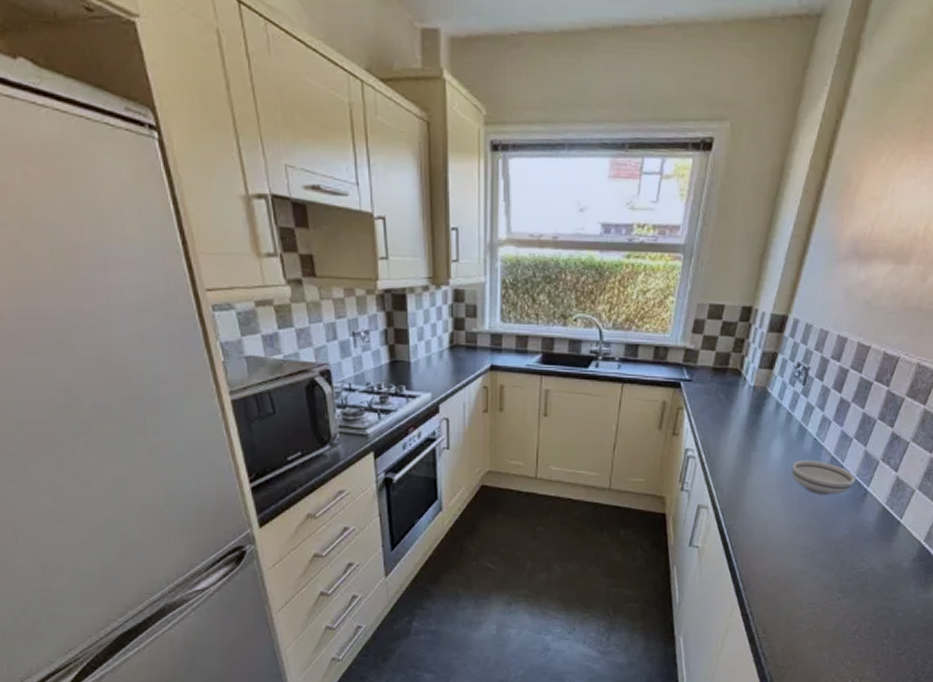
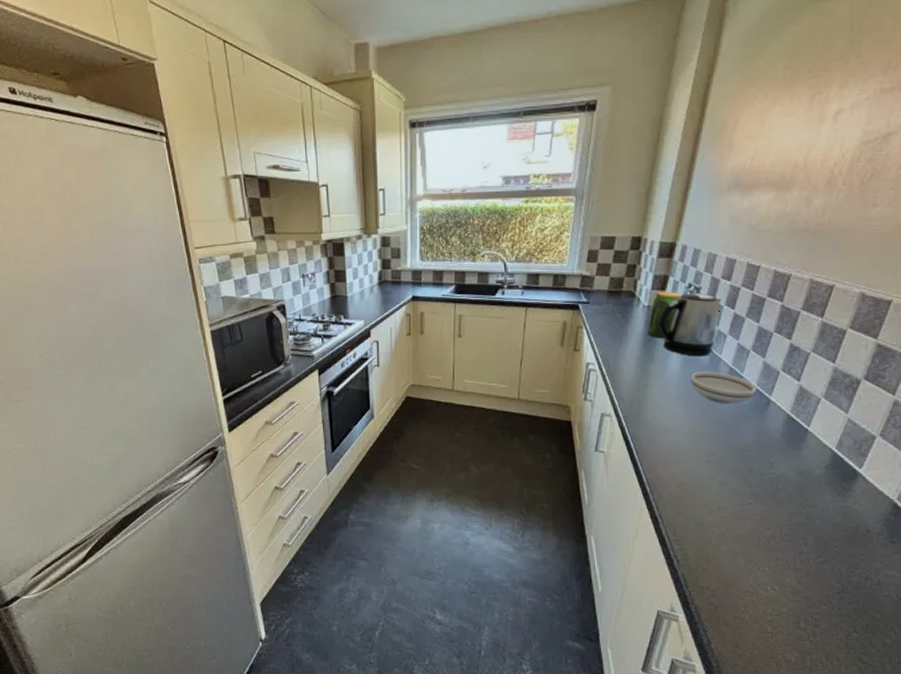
jar: none [751,370,790,424] -> present [647,291,682,339]
kettle: none [764,373,829,444] -> present [659,293,721,357]

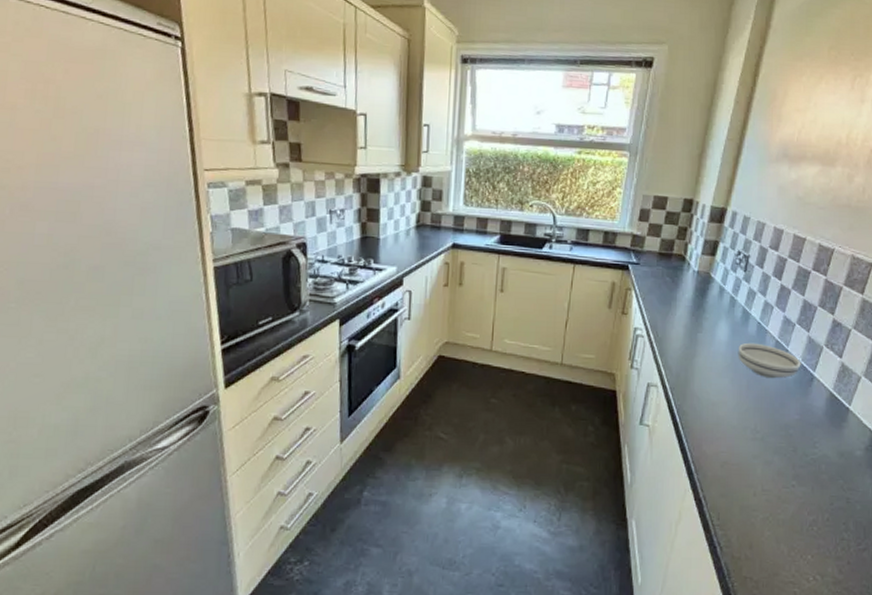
jar: present [647,291,682,339] -> none [697,256,732,307]
kettle: present [659,293,721,357] -> none [708,260,769,327]

